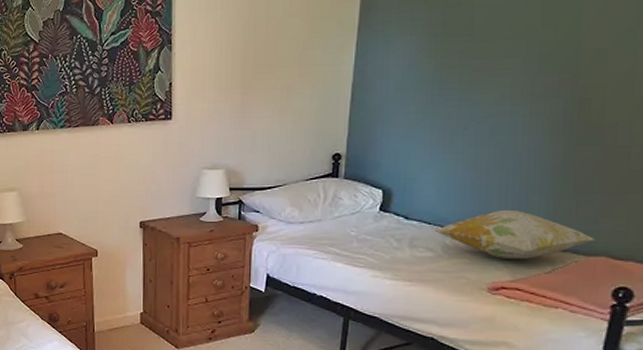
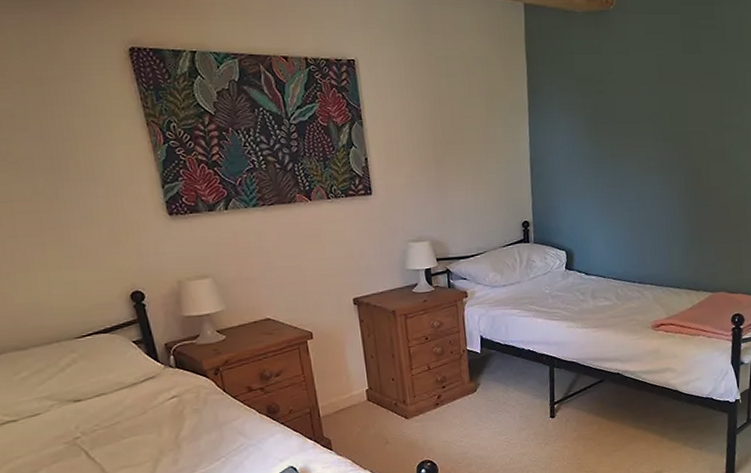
decorative pillow: present [434,209,596,260] -> none [608,260,717,302]

